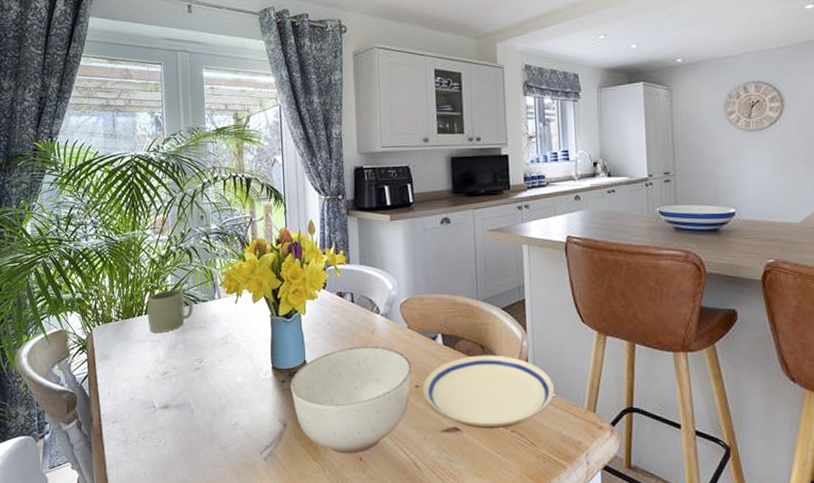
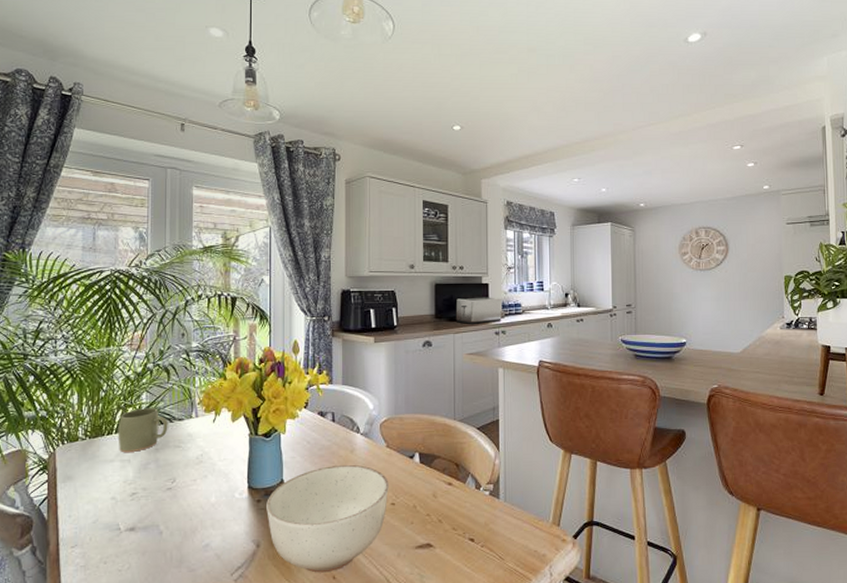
plate: present [423,355,554,429] -> none [399,472,522,544]
toaster: none [474,169,524,200] -> present [455,297,502,325]

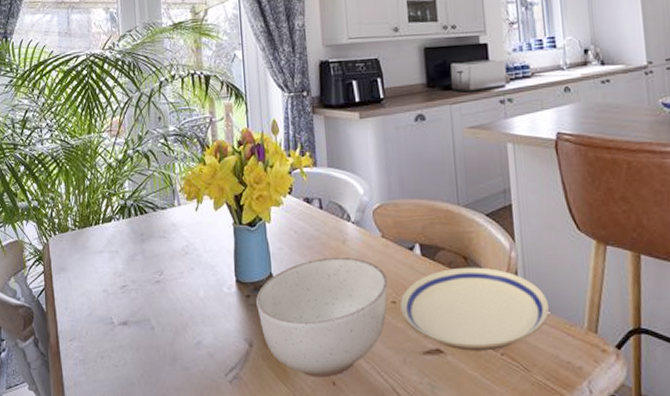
mug: present [118,408,168,452] -> none [104,196,152,243]
plate: none [399,472,522,544] -> present [400,267,549,351]

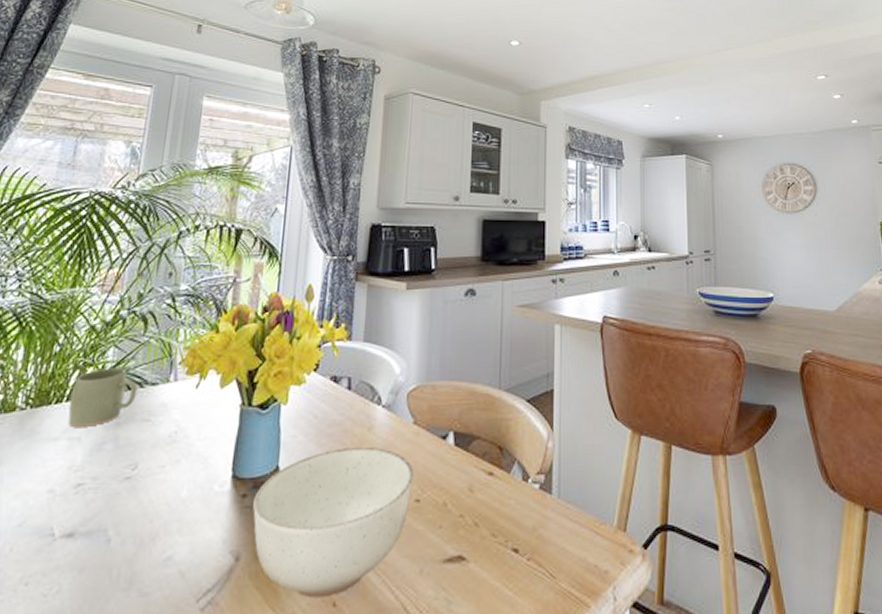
mug: none [104,196,152,243] -> present [68,368,138,427]
plate: present [400,267,549,351] -> none [424,458,580,557]
toaster: present [450,59,507,94] -> none [505,237,560,271]

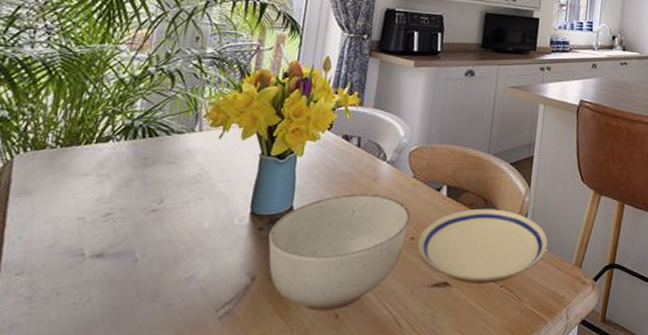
mug: present [68,368,138,427] -> none [97,116,165,166]
plate: none [424,458,580,557] -> present [418,208,548,284]

